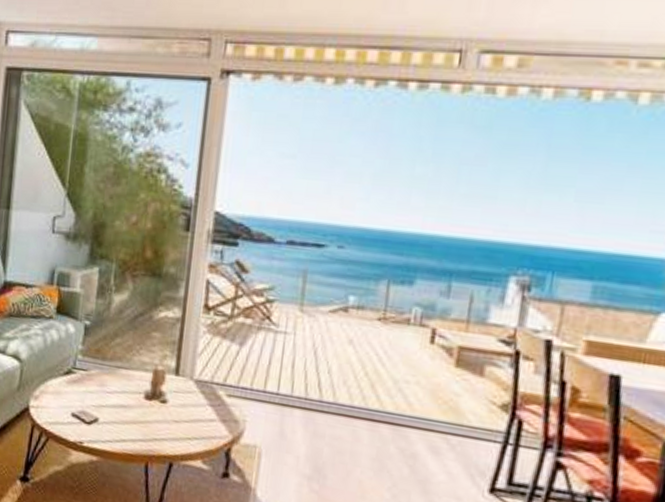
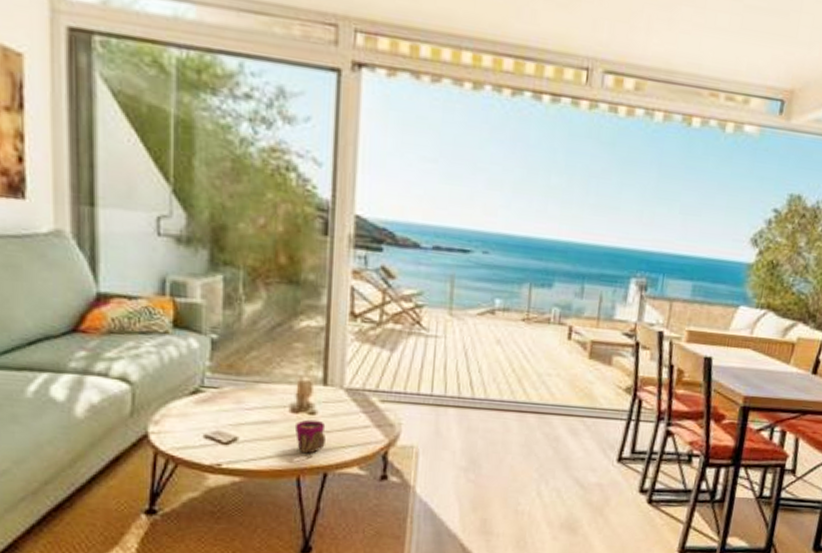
cup: none [147,407,175,442] -> present [294,419,326,454]

